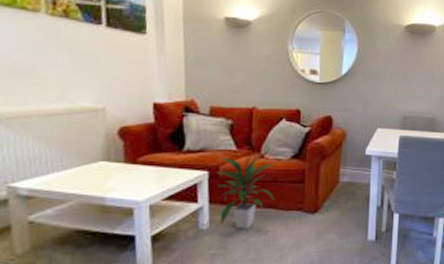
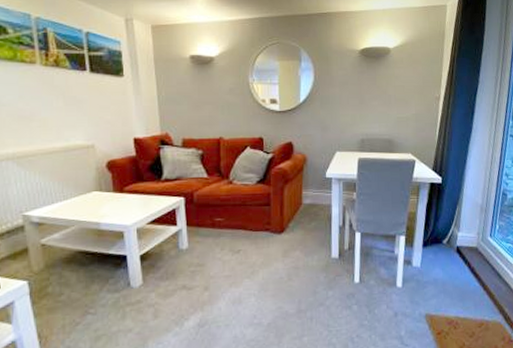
indoor plant: present [216,153,275,230] -> none [190,179,244,249]

